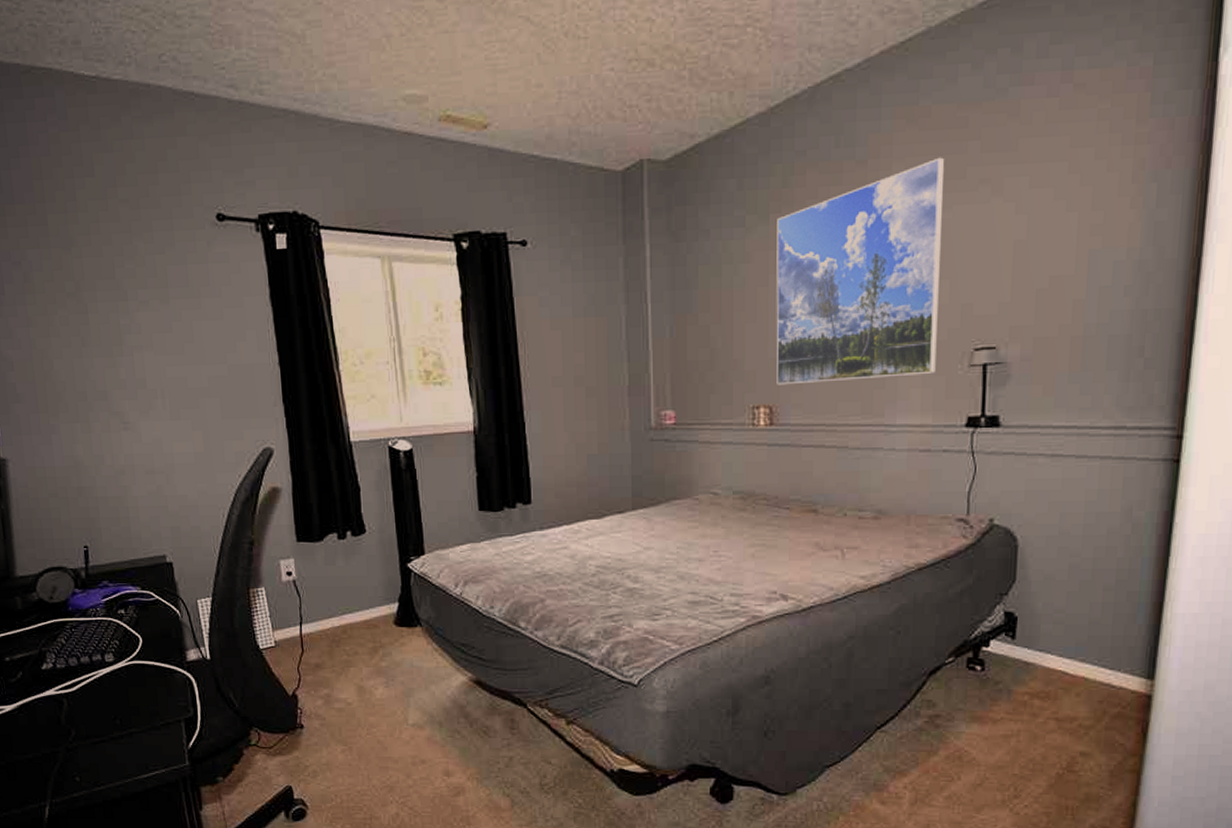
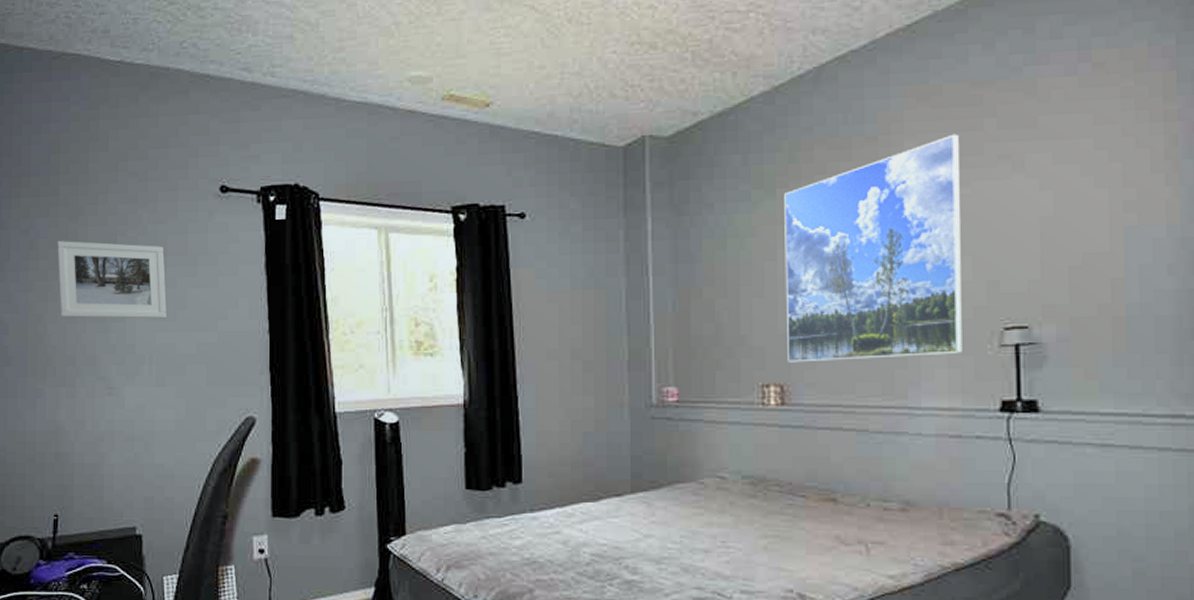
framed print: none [52,273,174,353] -> present [57,241,167,319]

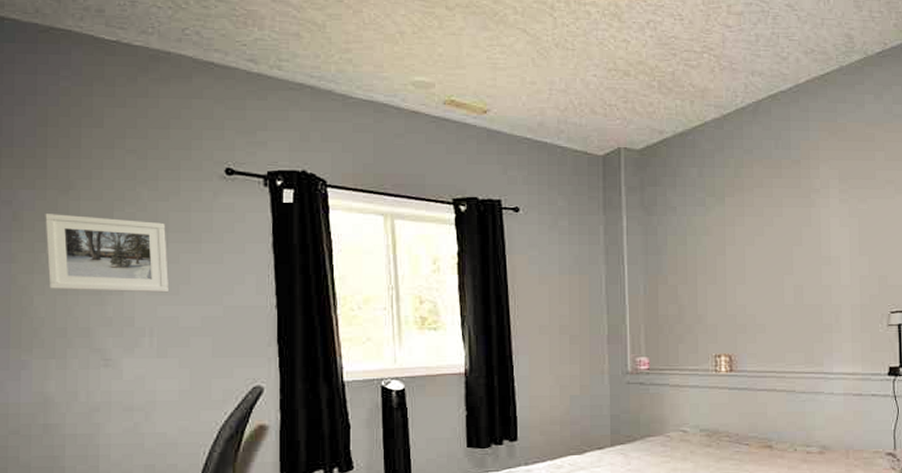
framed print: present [784,134,962,363] -> none [731,162,862,337]

